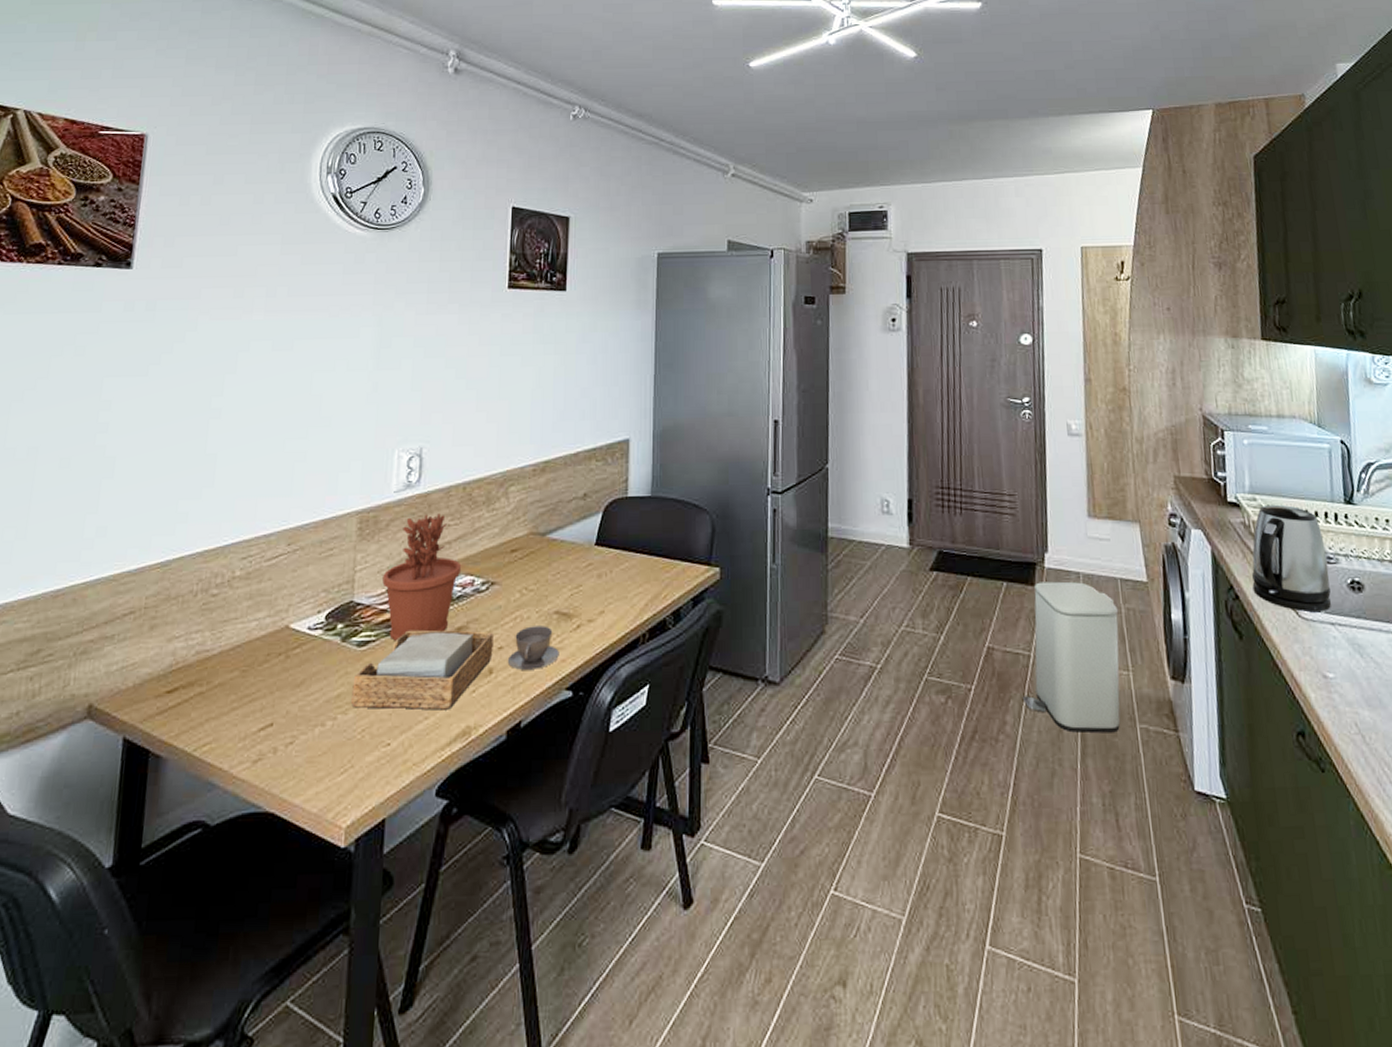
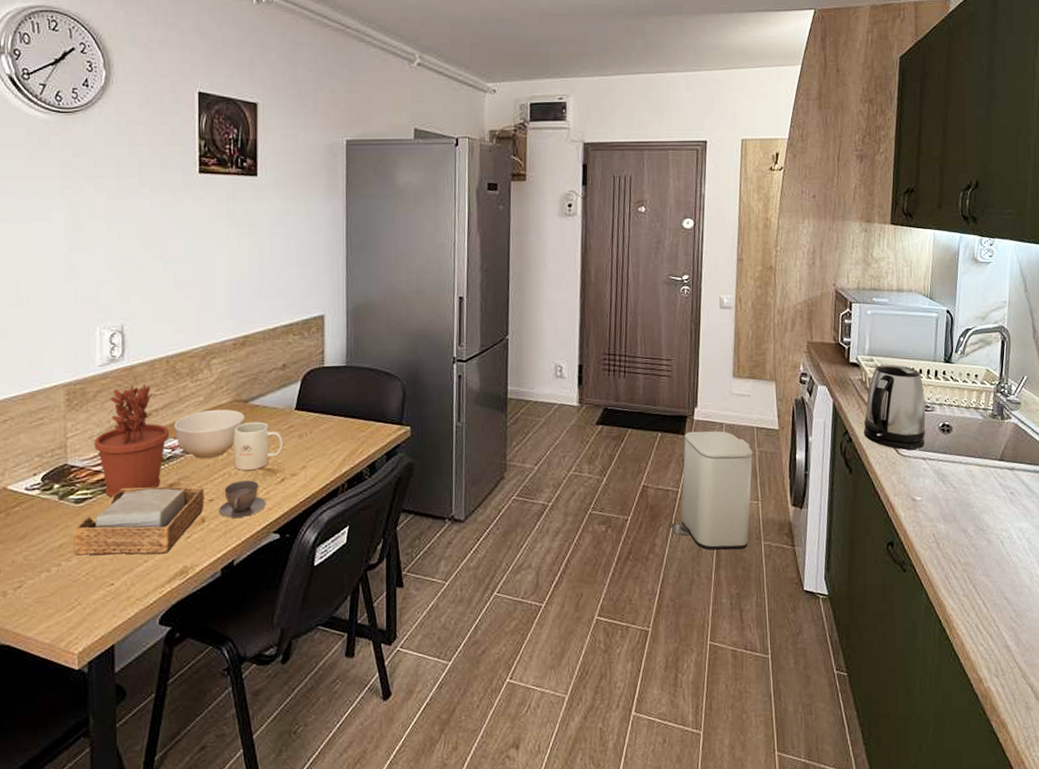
bowl: none [466,542,542,600] -> present [174,409,245,459]
mug: none [526,557,581,615] -> present [233,421,284,471]

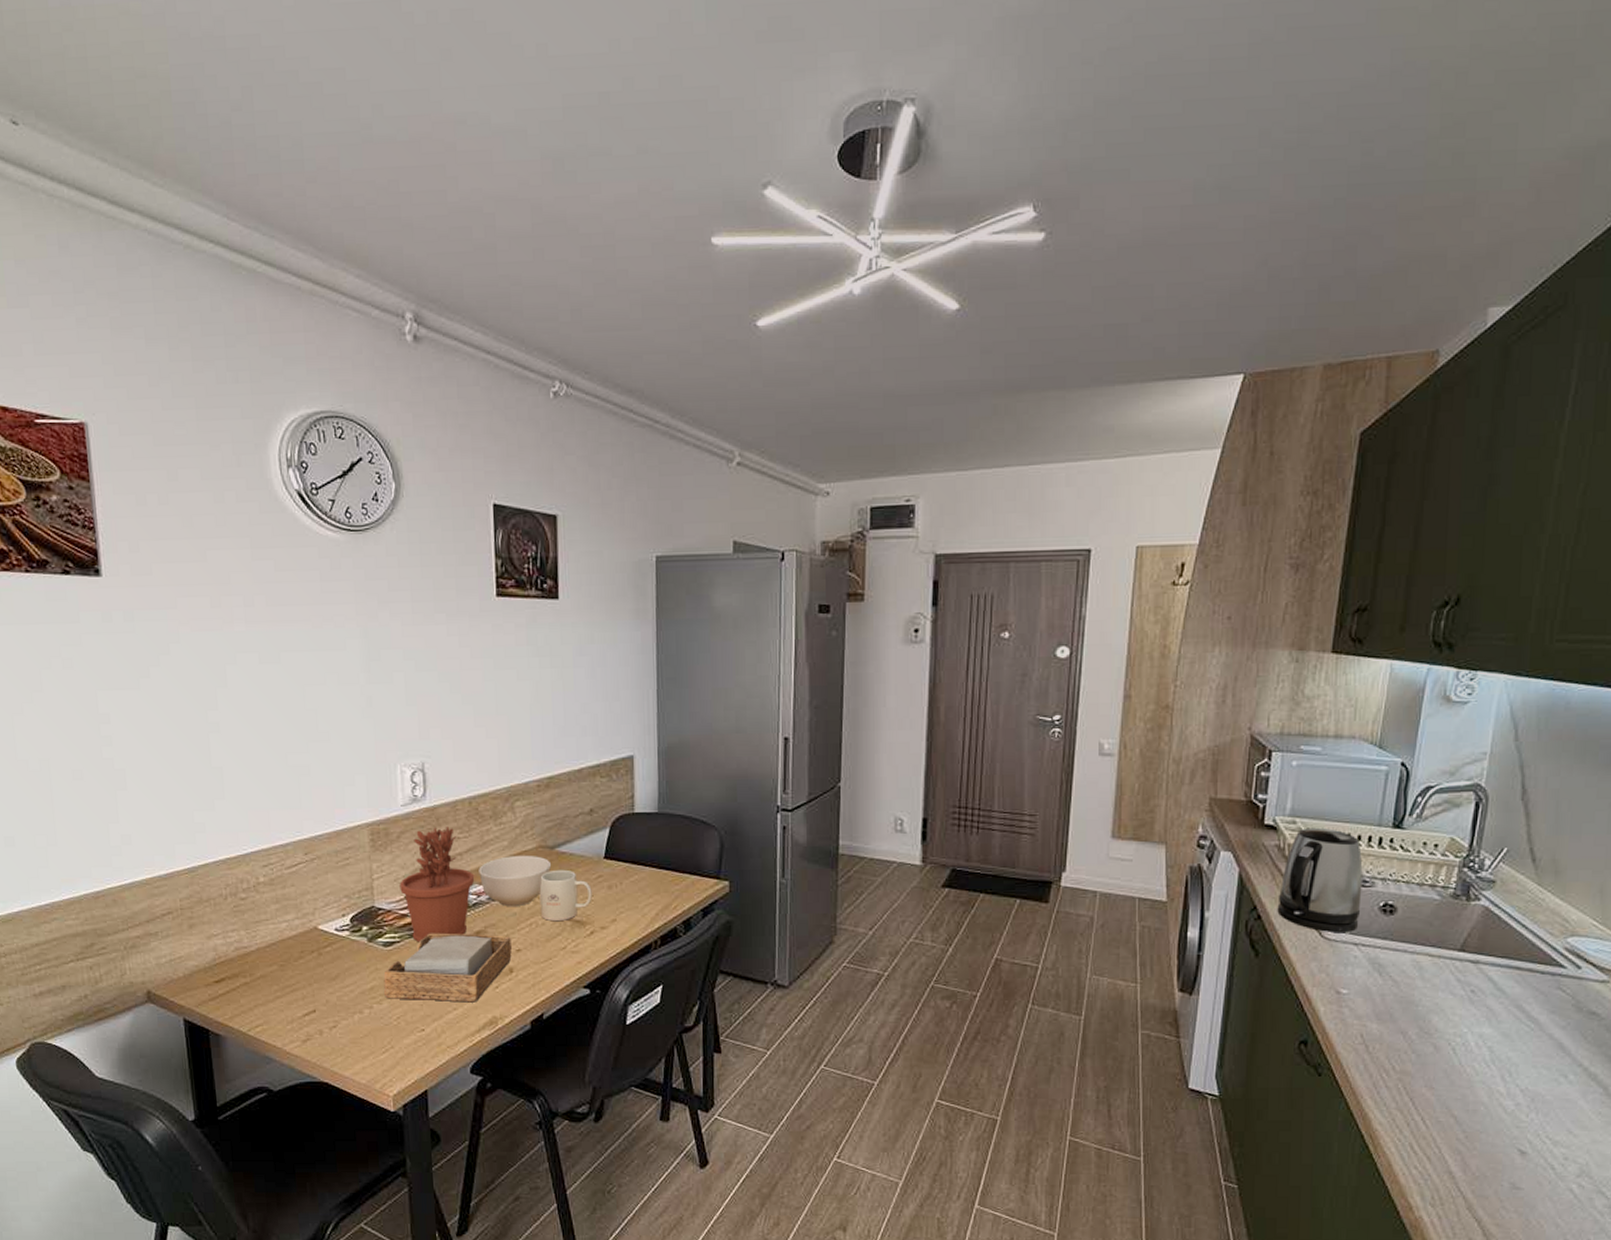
teacup: present [218,480,266,518] -> none [526,931,575,970]
pedal bin: present [670,431,753,550] -> none [1026,899,1133,1037]

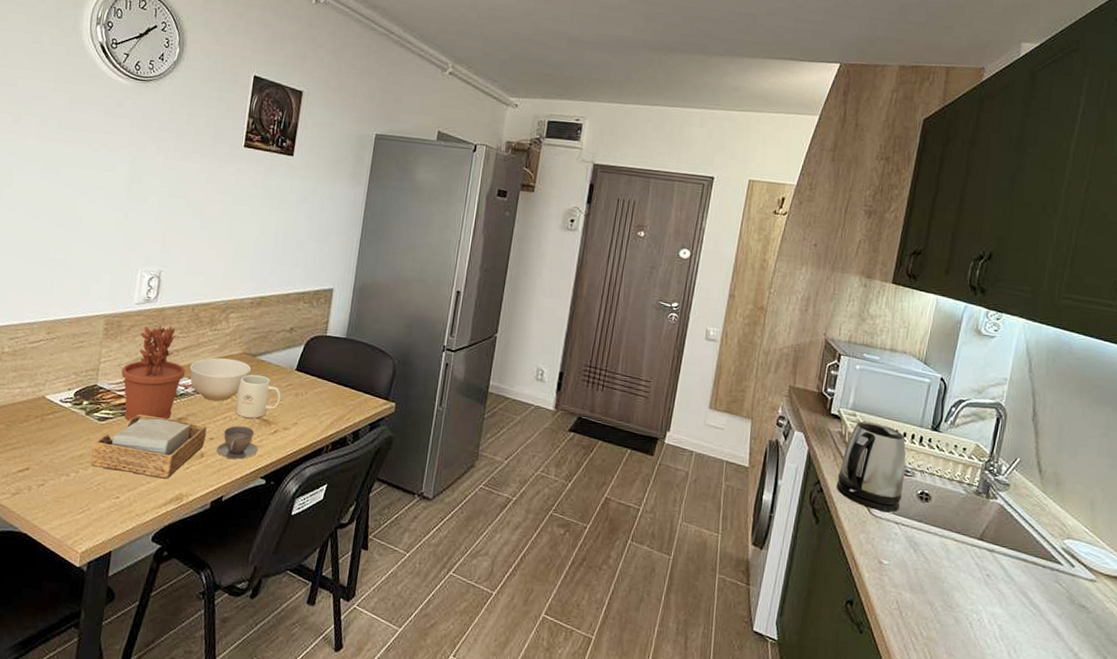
teacup: none [526,931,575,970] -> present [216,425,258,460]

